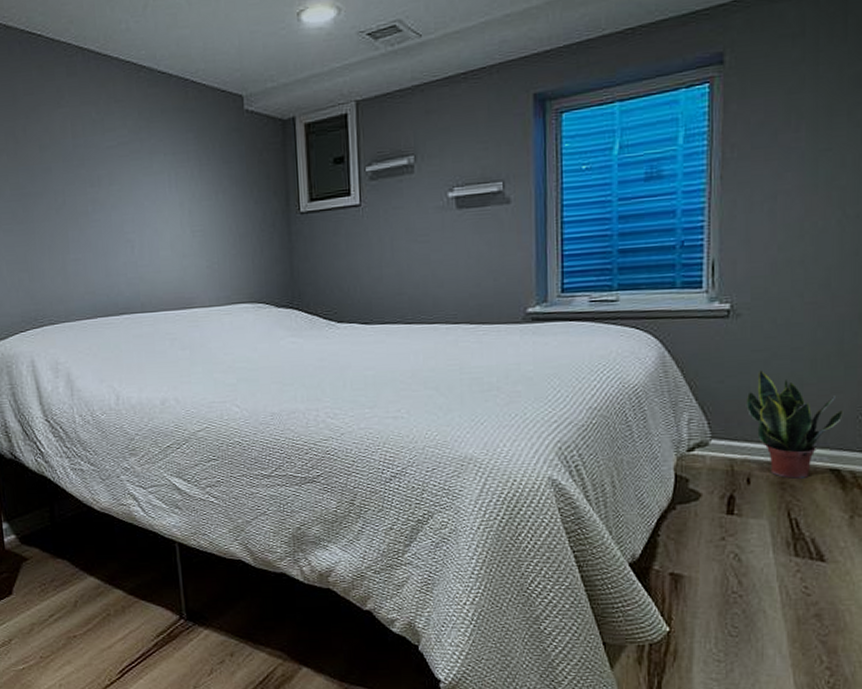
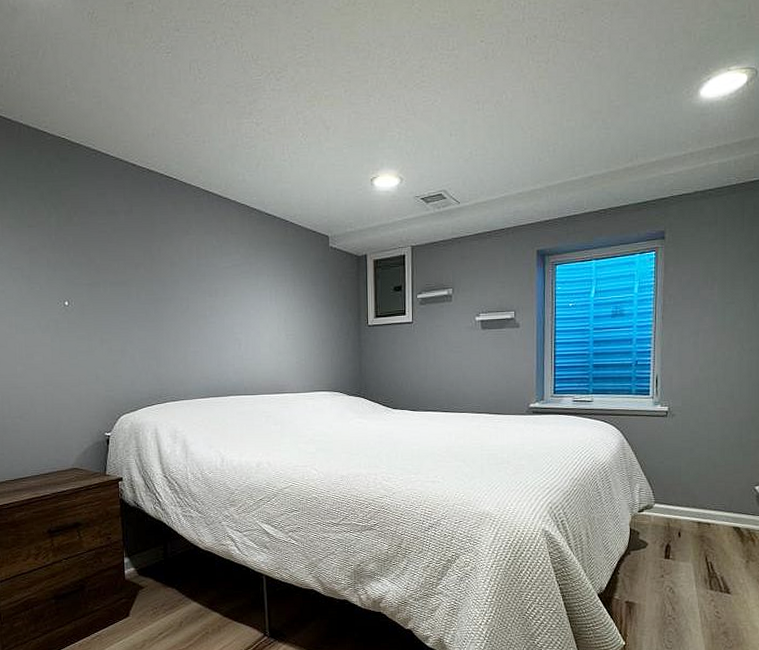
potted plant: present [746,371,844,479] -> none [678,455,742,533]

